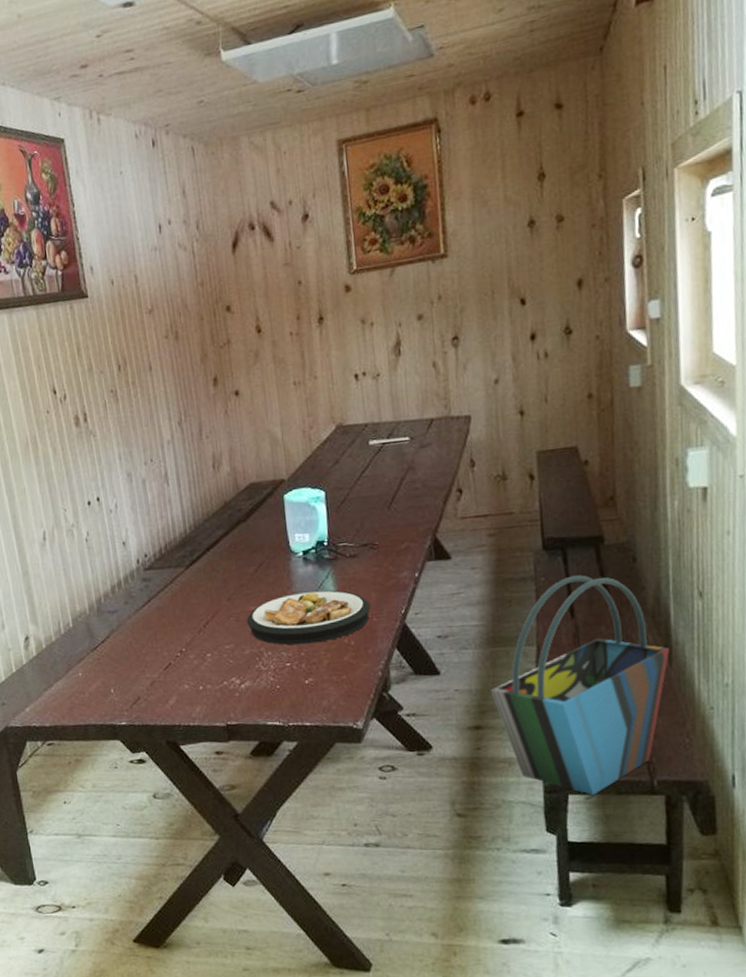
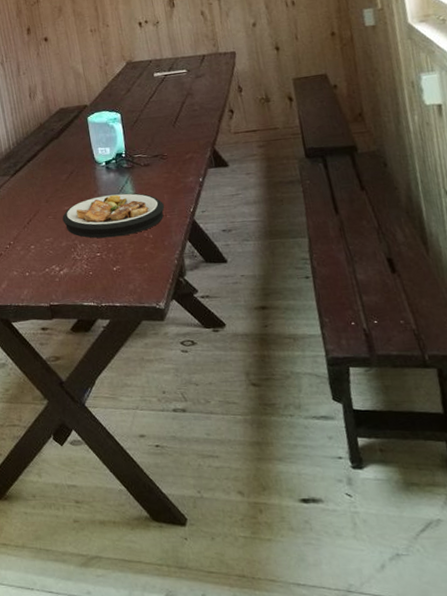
tote bag: present [490,574,670,795] -> none [271,178,426,368]

